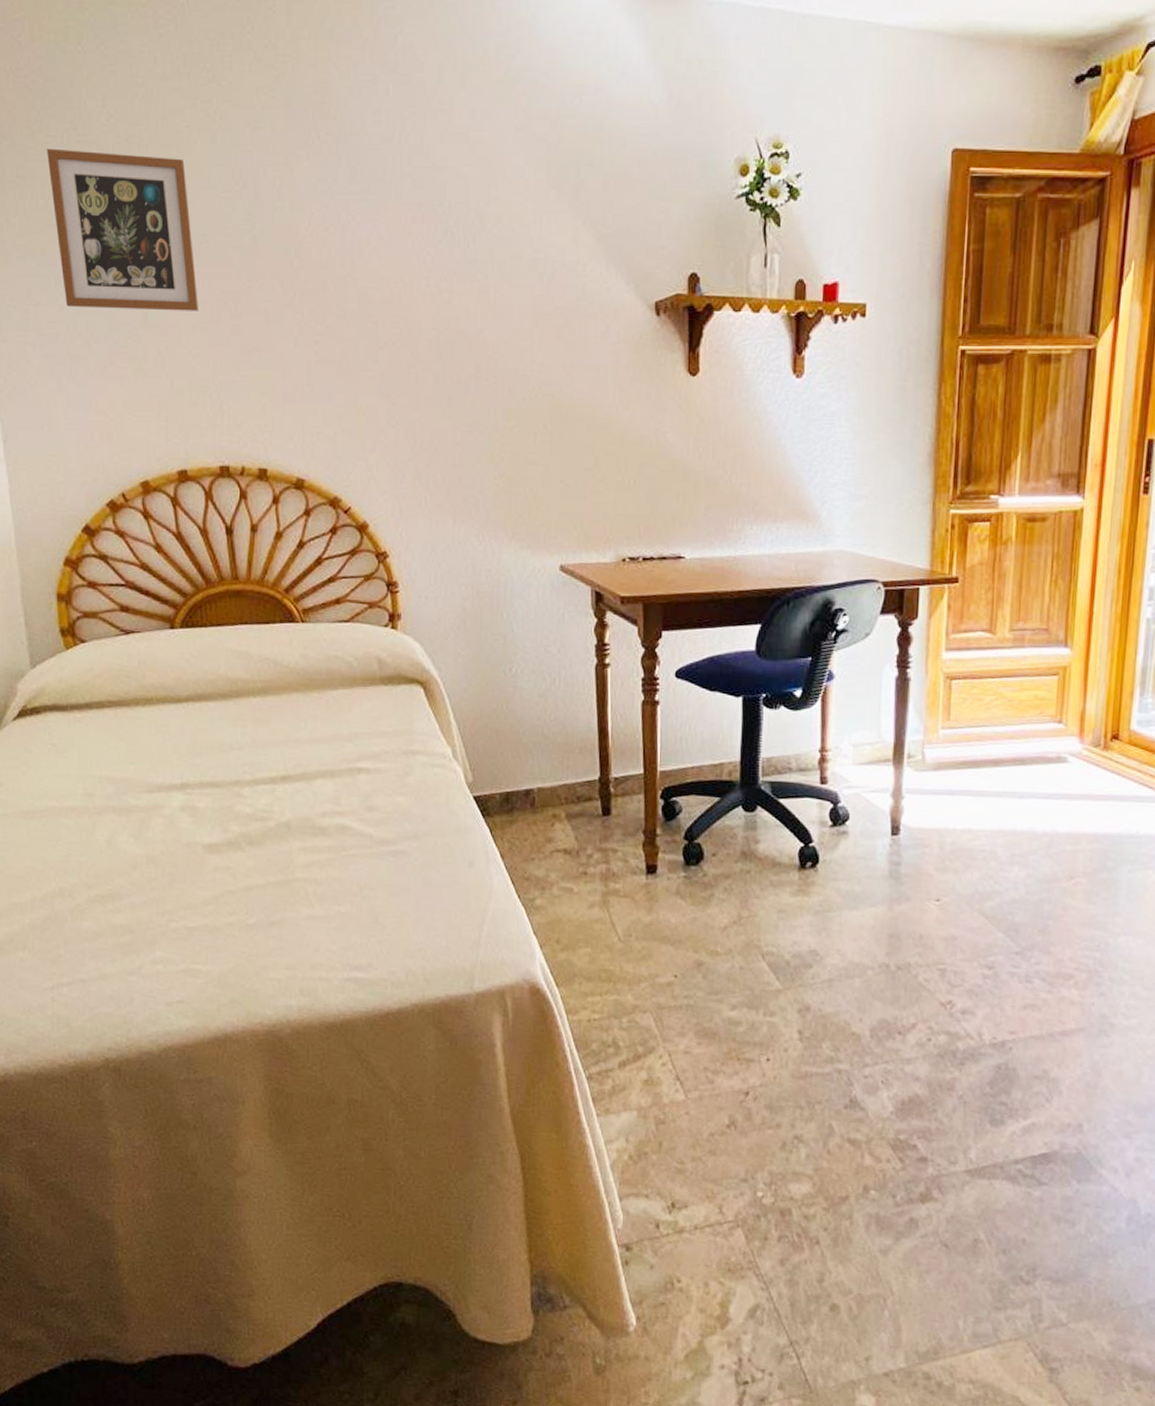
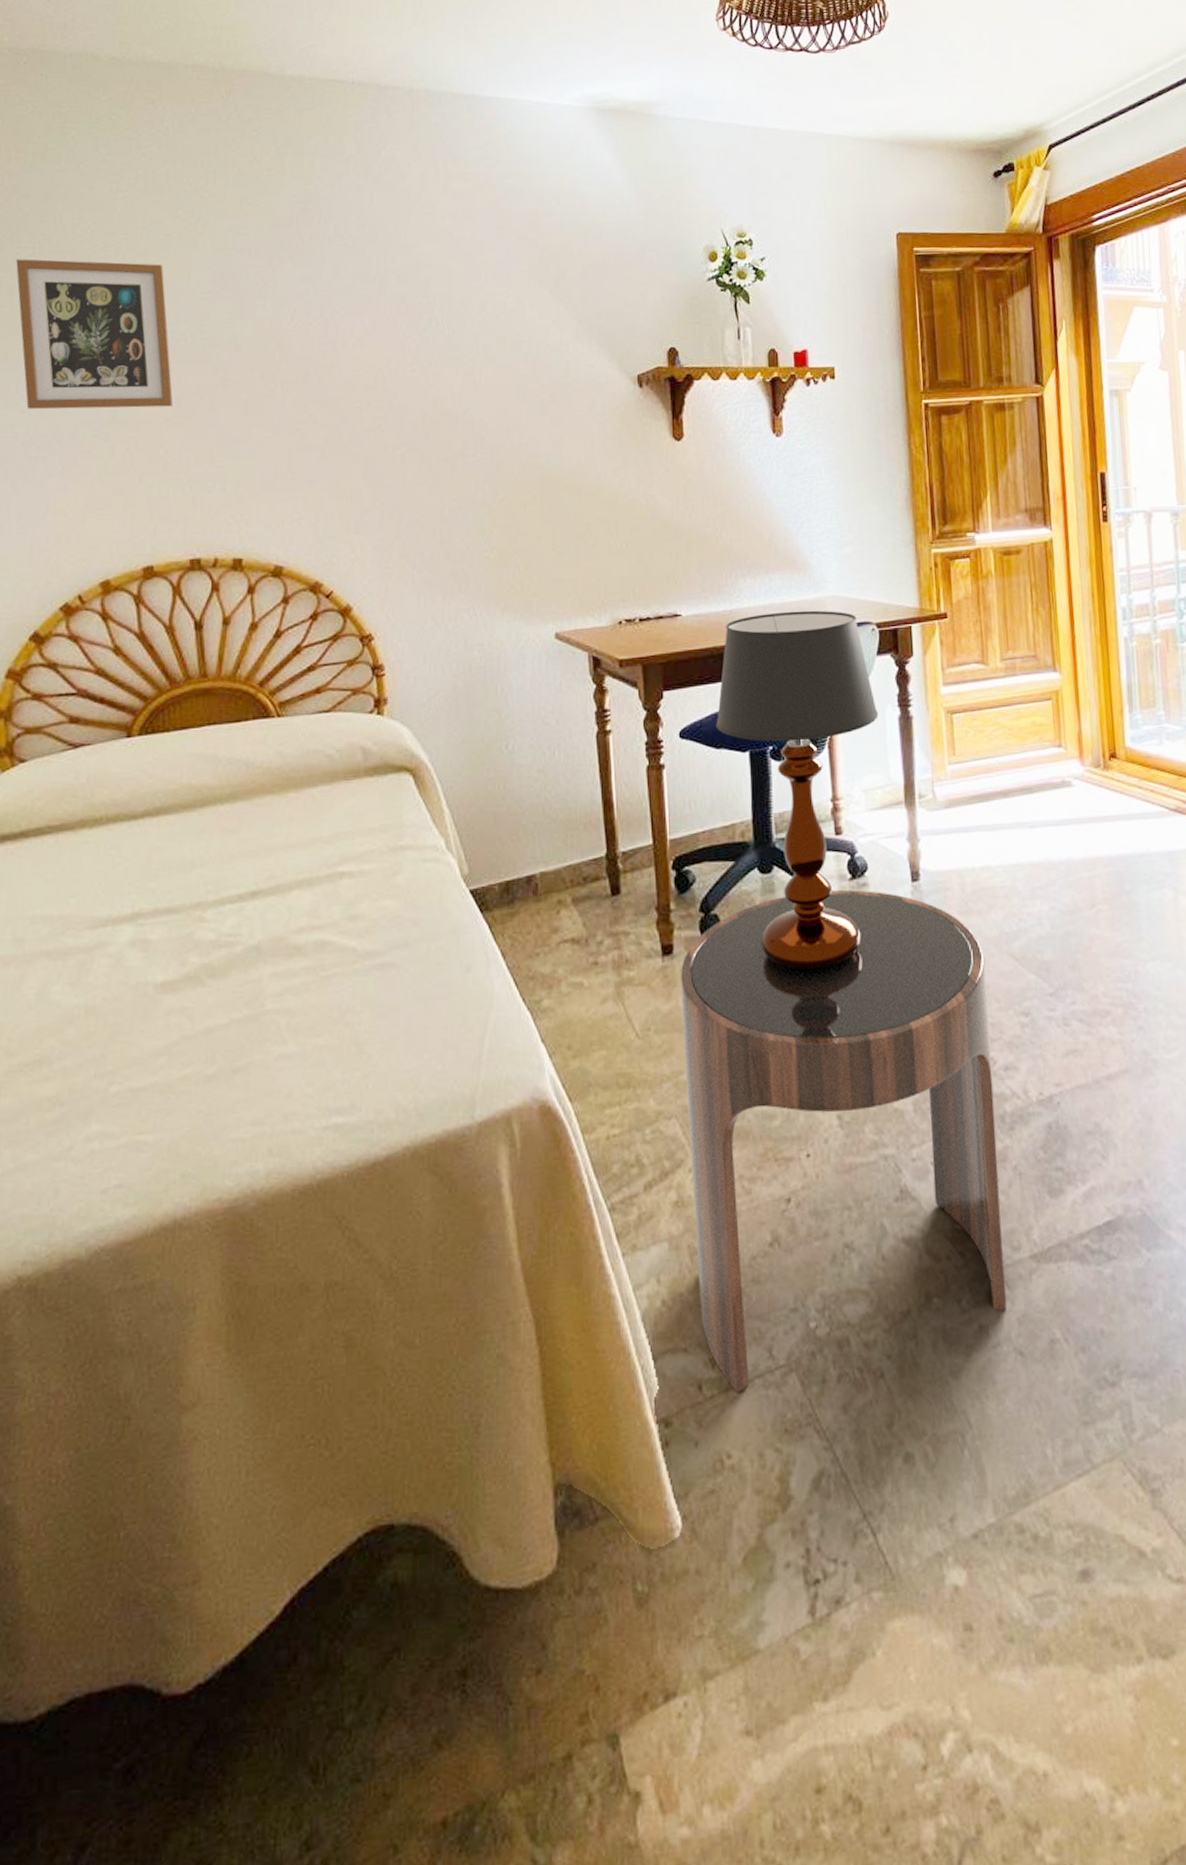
side table: none [661,834,955,1236] -> present [680,890,1007,1393]
table lamp: none [712,562,876,905] -> present [716,610,879,972]

